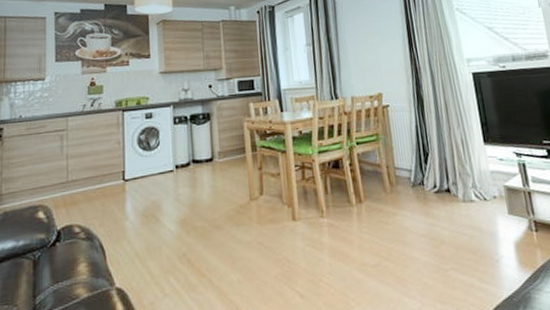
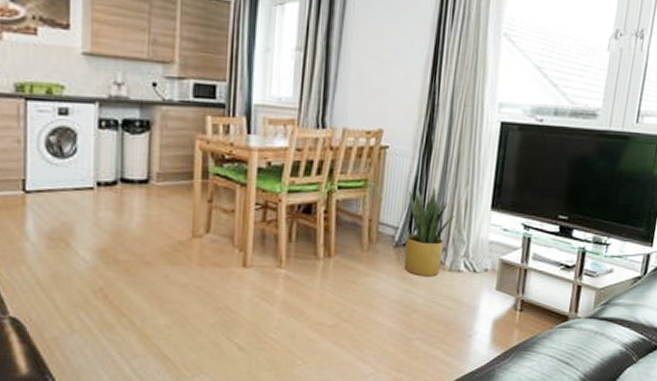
planter: none [412,132,455,210] -> present [404,187,453,277]

